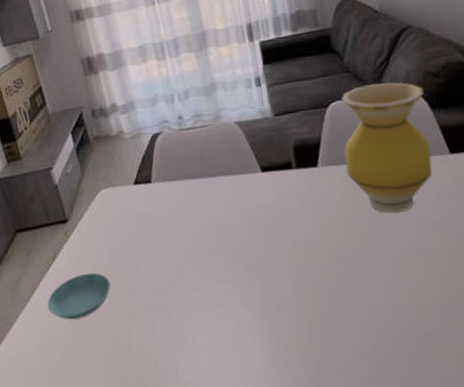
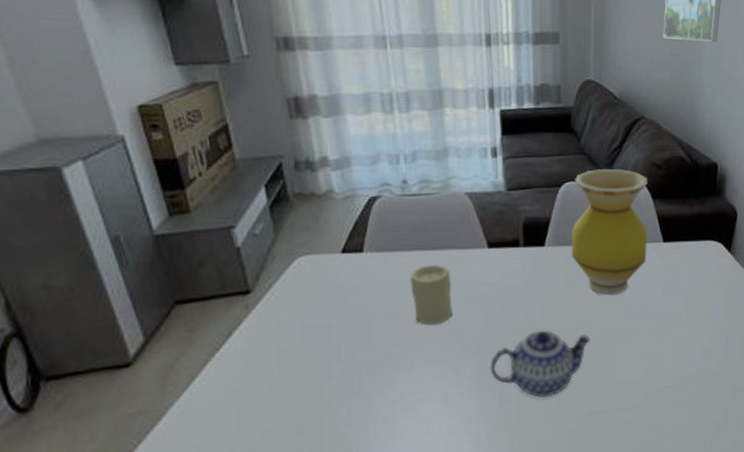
saucer: present [47,272,111,320] -> none [214,353,301,410]
candle: none [192,190,235,247] -> present [409,264,453,326]
teapot: none [275,250,378,319] -> present [490,330,591,398]

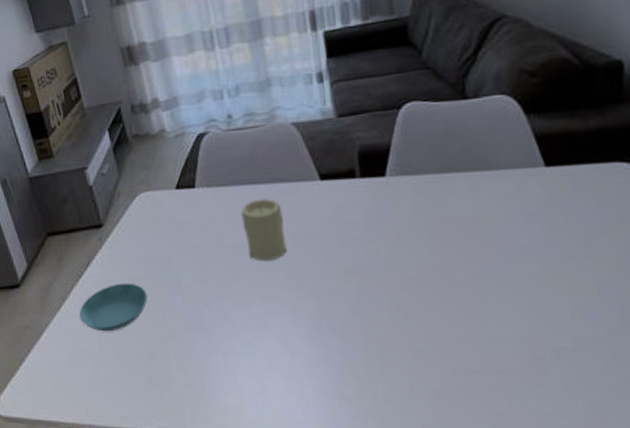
saucer: none [214,353,301,410] -> present [79,283,148,332]
teapot: present [490,330,591,398] -> none [330,270,452,347]
vase: present [571,168,648,296] -> none [417,80,522,233]

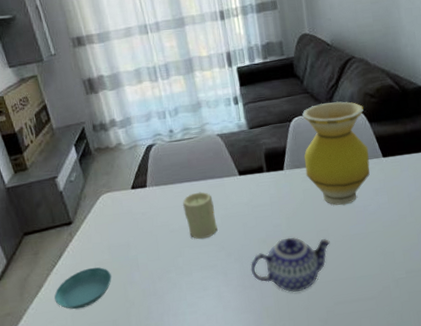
teapot: none [330,270,452,347] -> present [250,237,330,293]
vase: none [417,80,522,233] -> present [301,101,370,206]

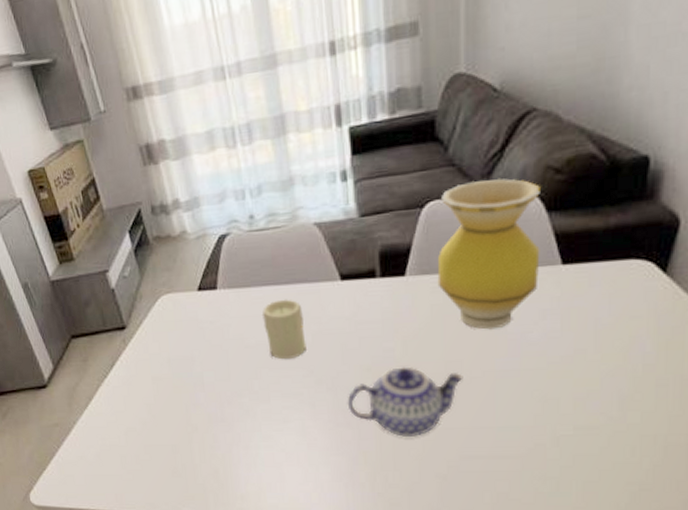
saucer: present [54,267,112,310] -> none [106,382,172,428]

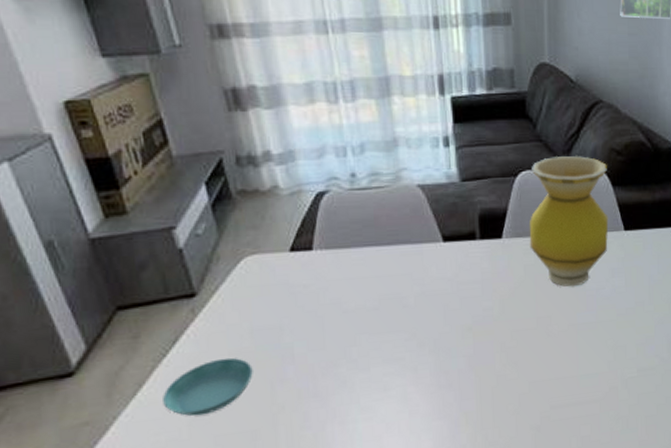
saucer: none [106,382,172,428] -> present [163,357,253,416]
candle: present [261,299,306,360] -> none [362,260,409,324]
teapot: present [347,366,463,437] -> none [449,324,552,394]

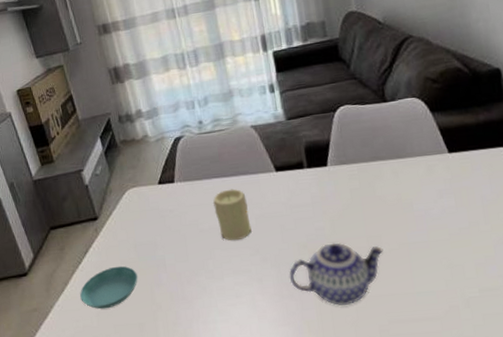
candle: none [362,260,409,324] -> present [212,188,252,241]
teapot: none [449,324,552,394] -> present [289,242,384,306]
vase: present [529,155,609,287] -> none [348,87,432,208]

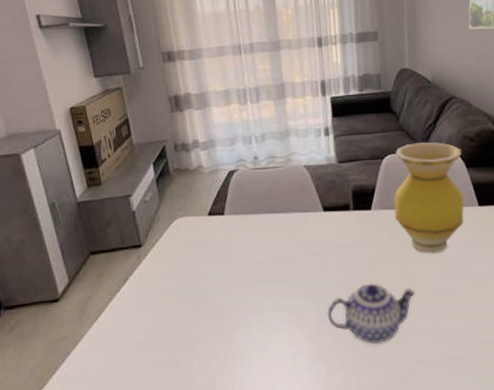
saucer: present [80,266,138,309] -> none [115,296,177,340]
candle: present [212,188,252,241] -> none [260,225,295,277]
vase: none [348,87,432,208] -> present [394,141,464,254]

